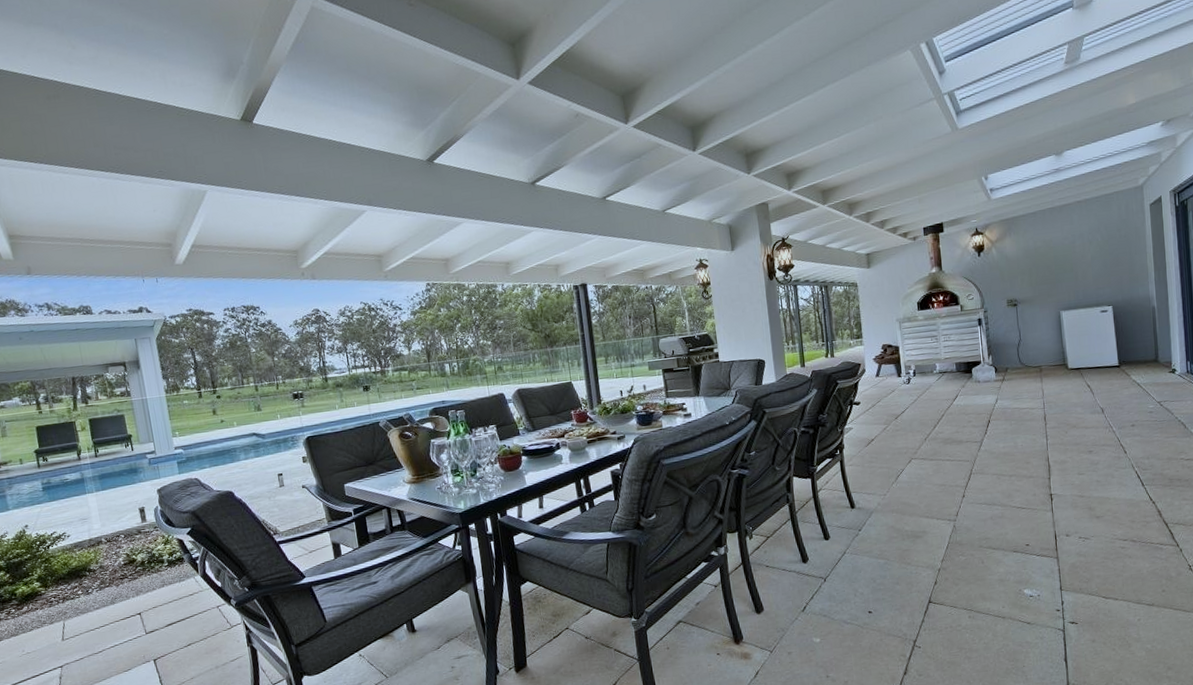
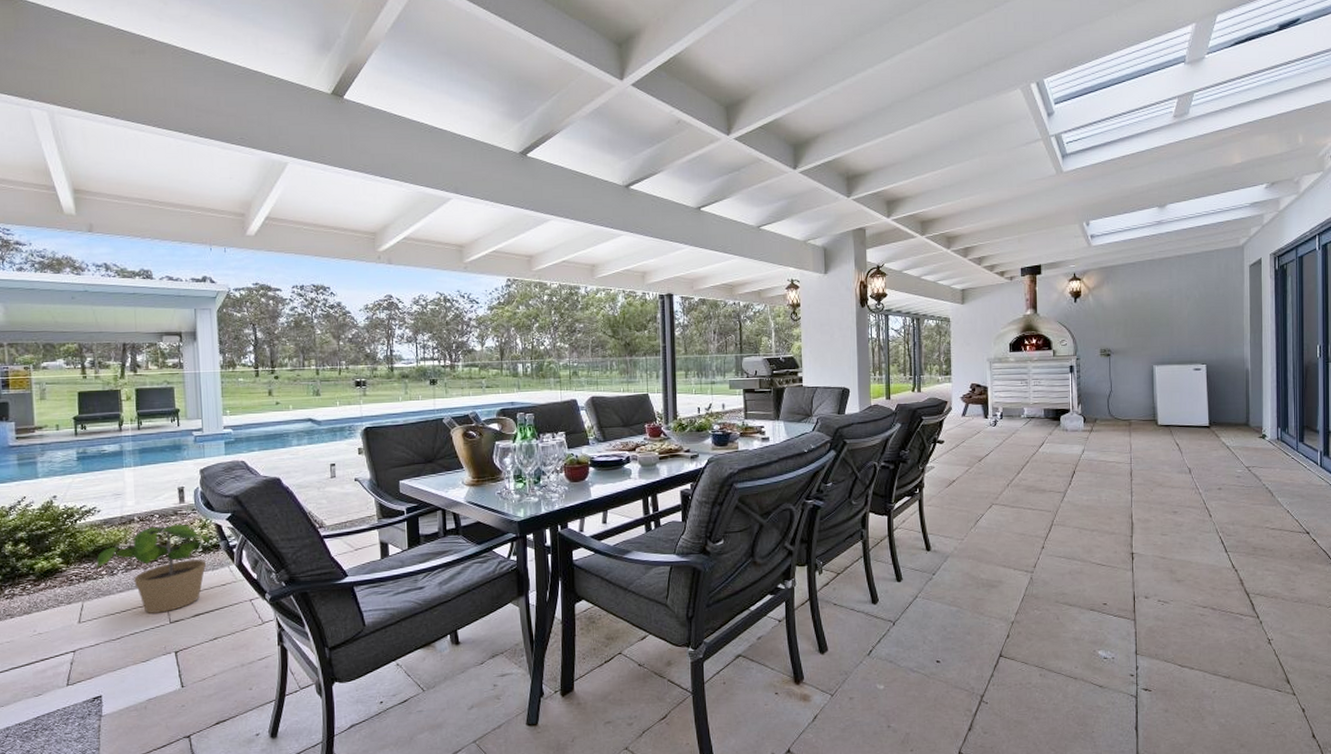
potted plant: none [71,541,177,627] -> present [96,524,212,613]

